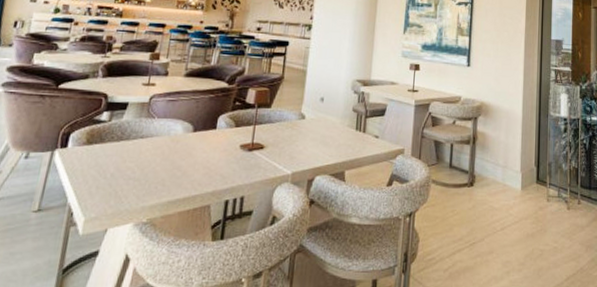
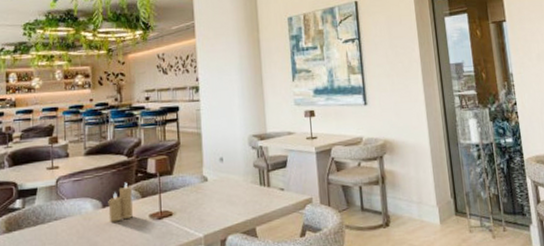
candle: none [197,109,228,148] -> present [108,182,133,223]

